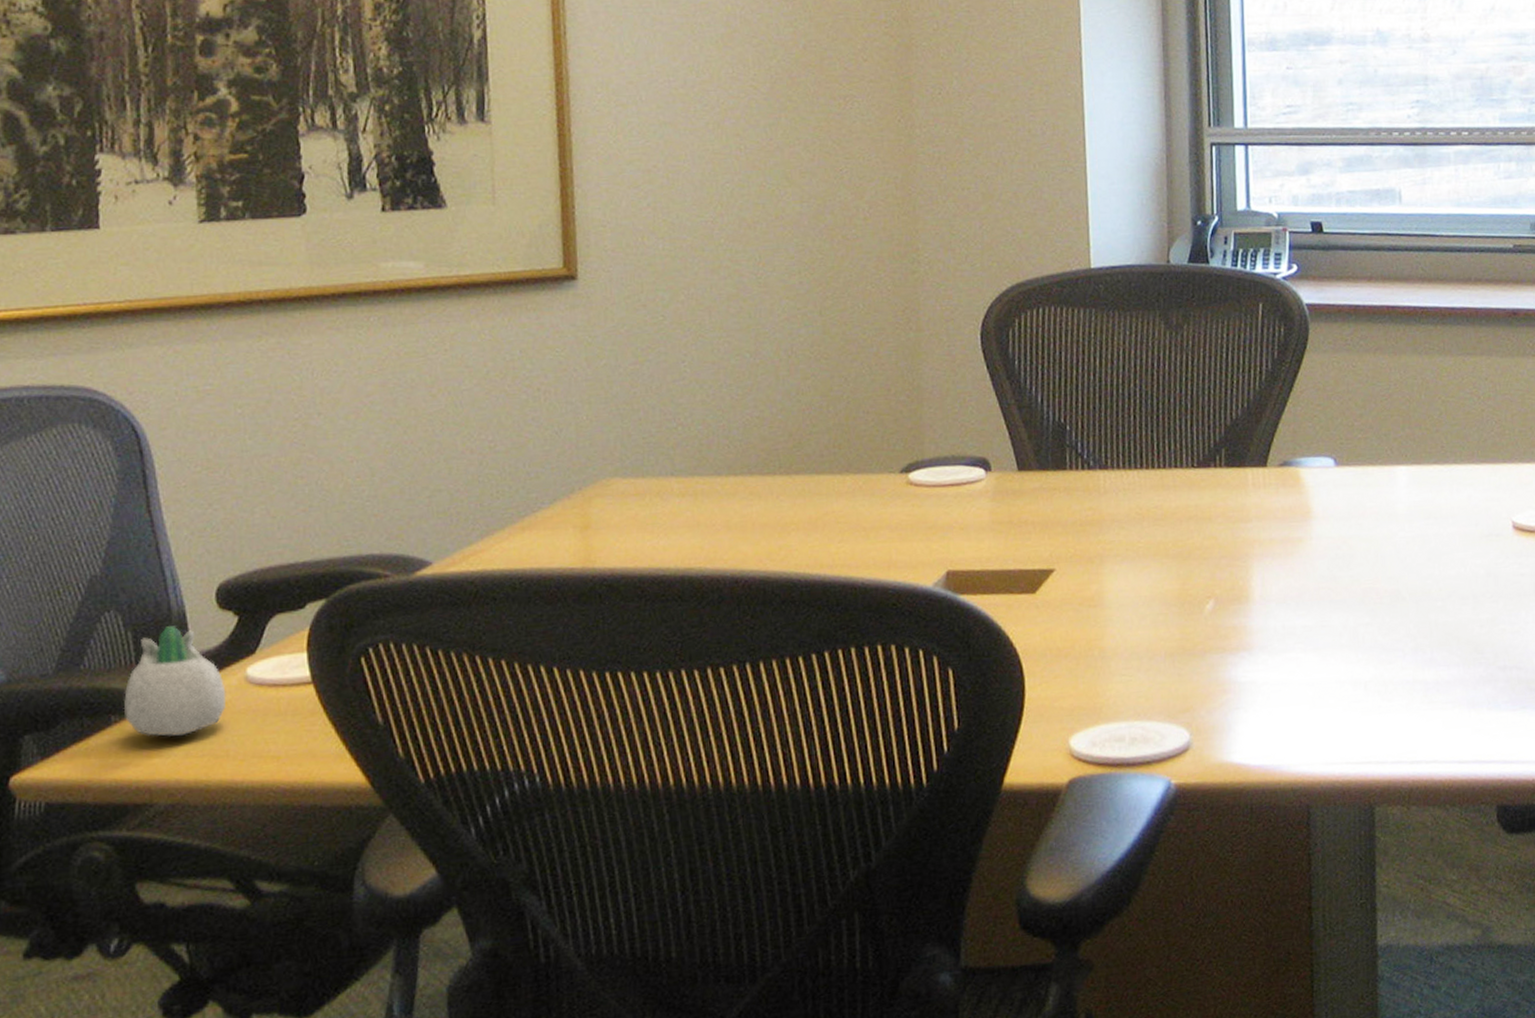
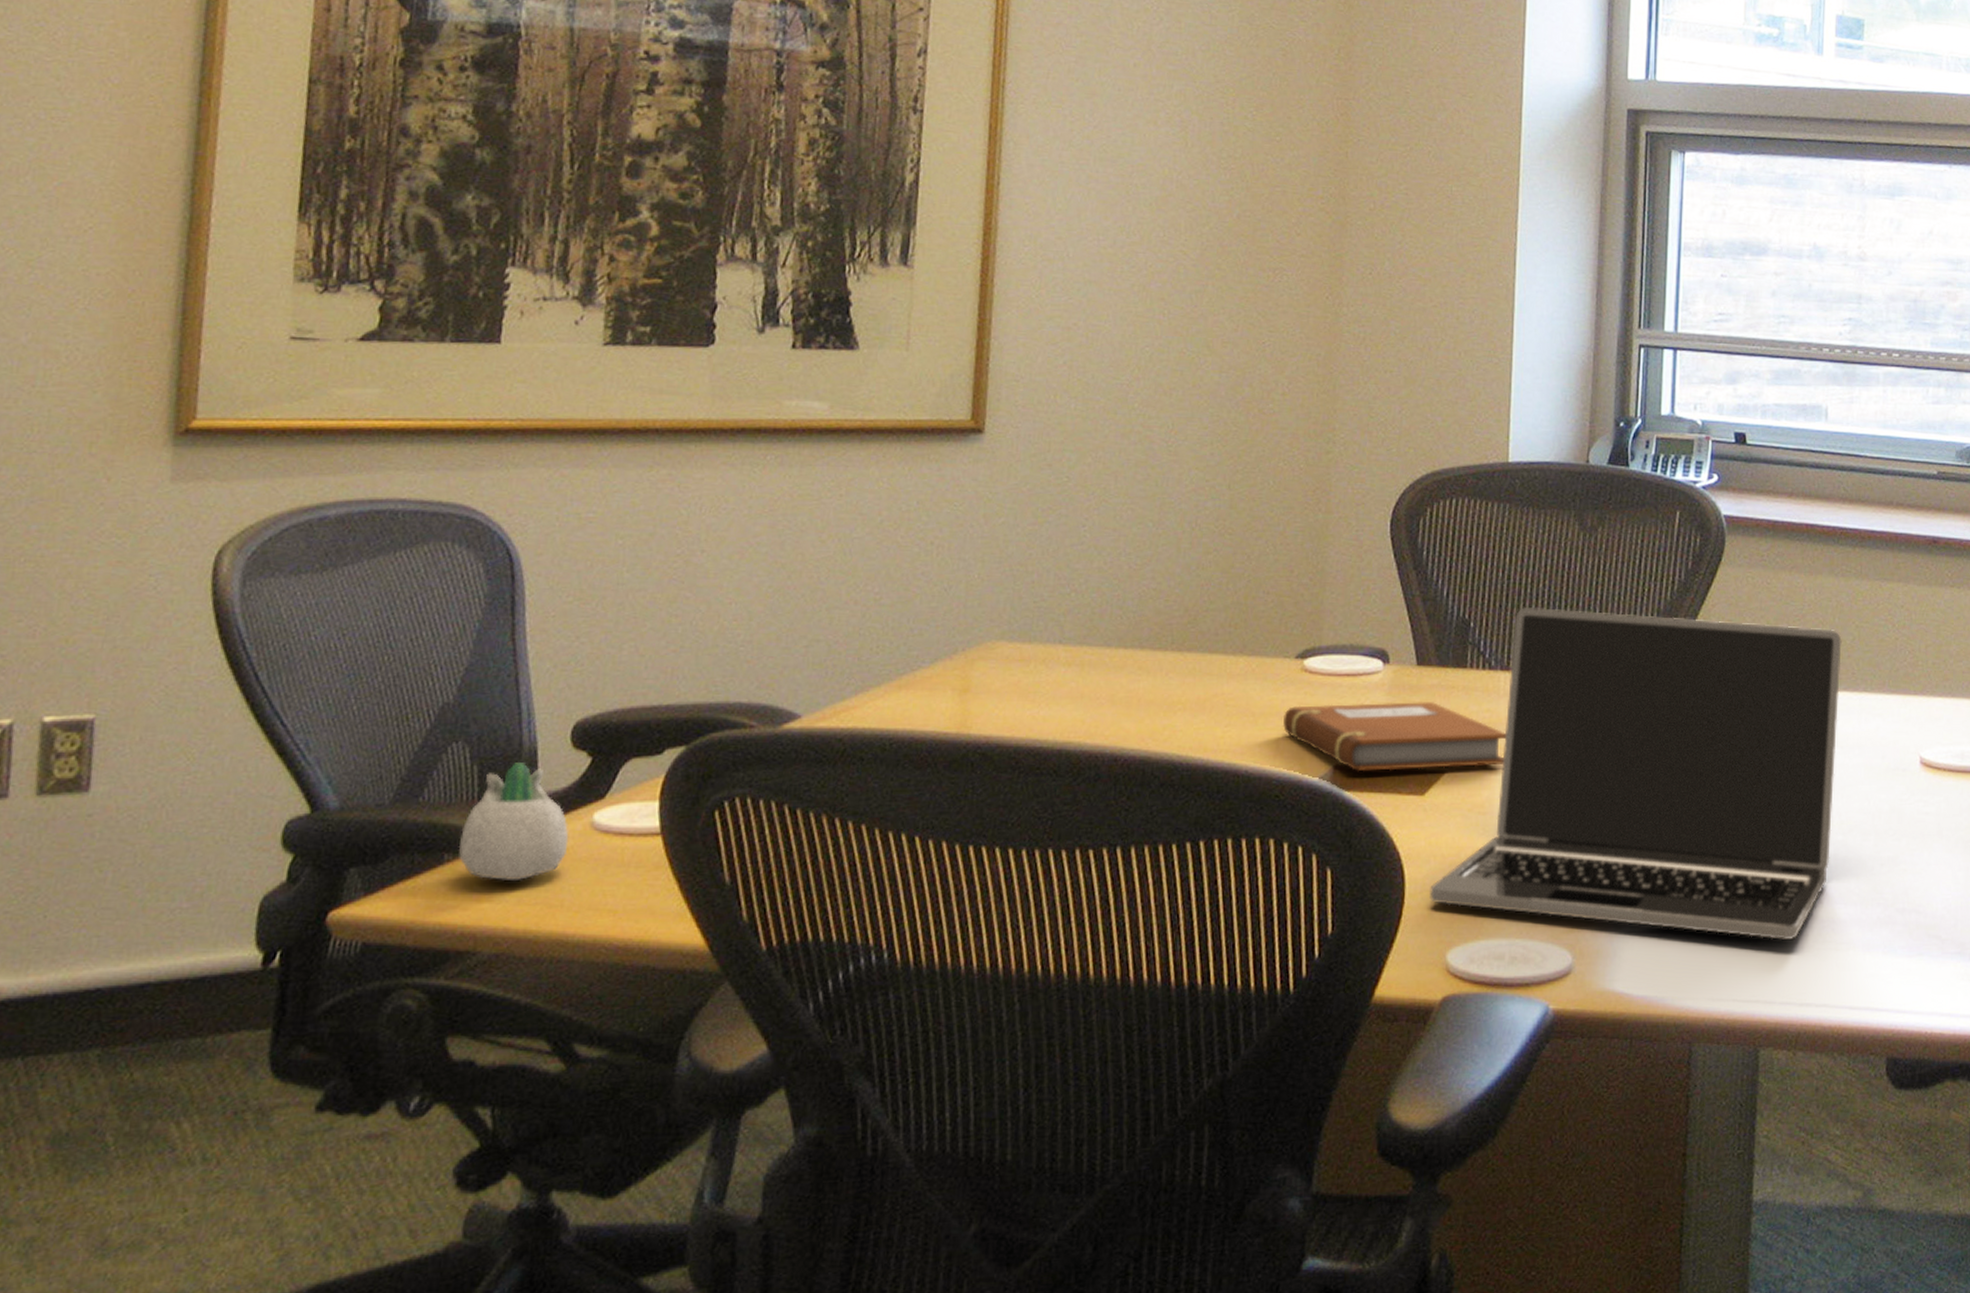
notebook: none [894,504,1110,576] -> present [1283,702,1507,772]
laptop: none [1048,405,1431,704] -> present [1430,607,1842,940]

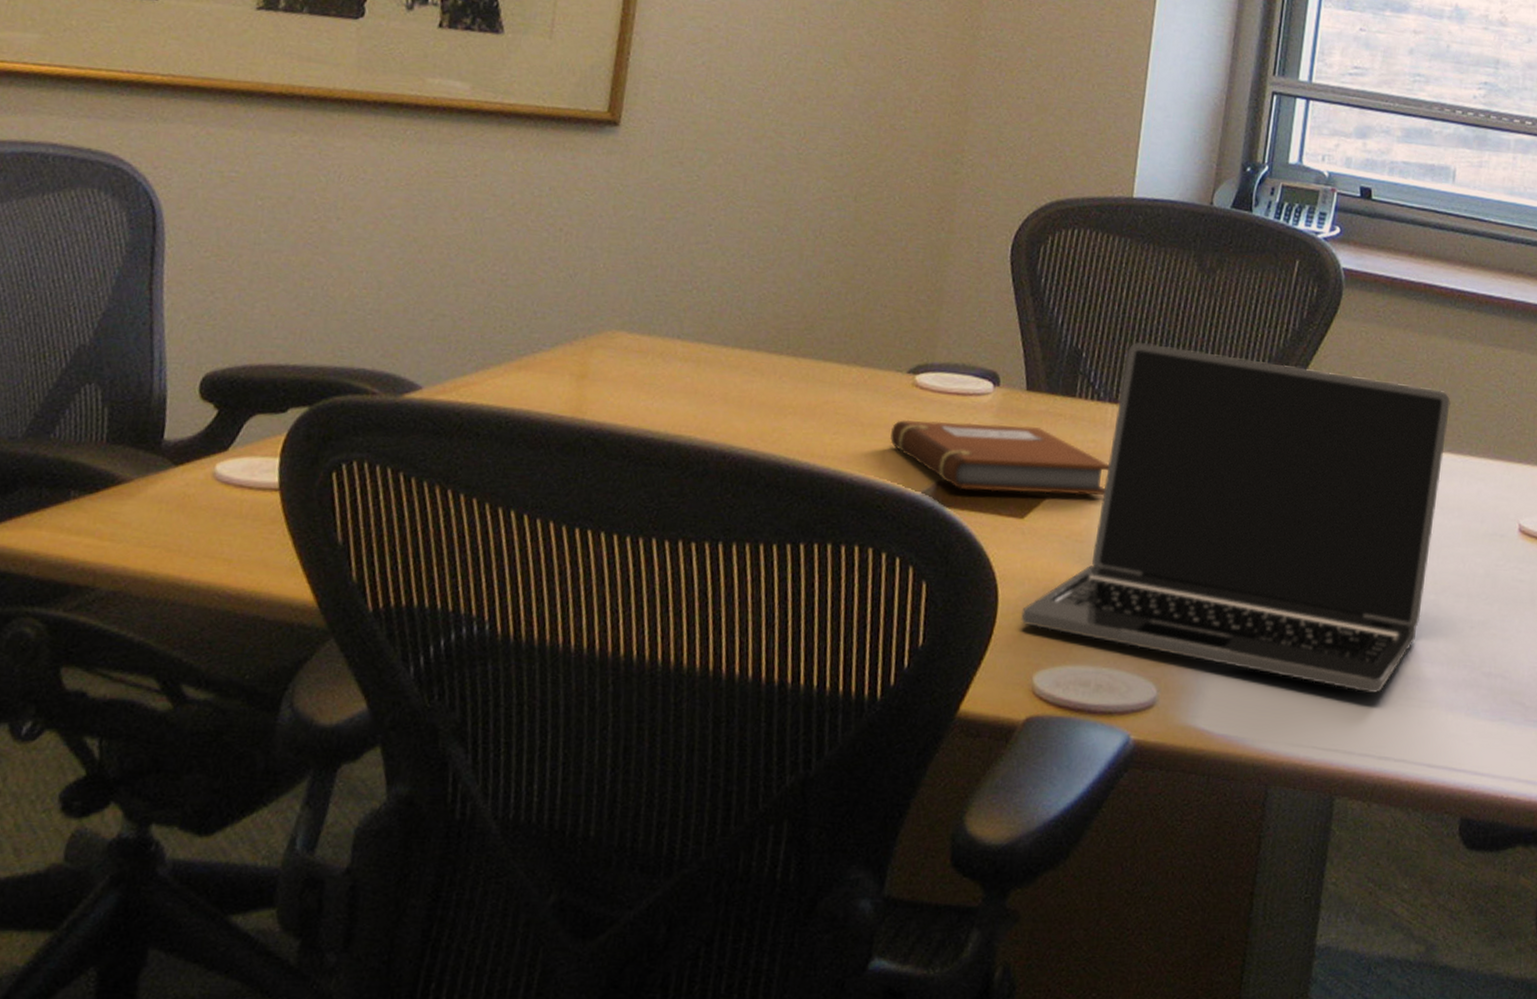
succulent planter: present [458,762,569,882] -> none [84,408,191,524]

